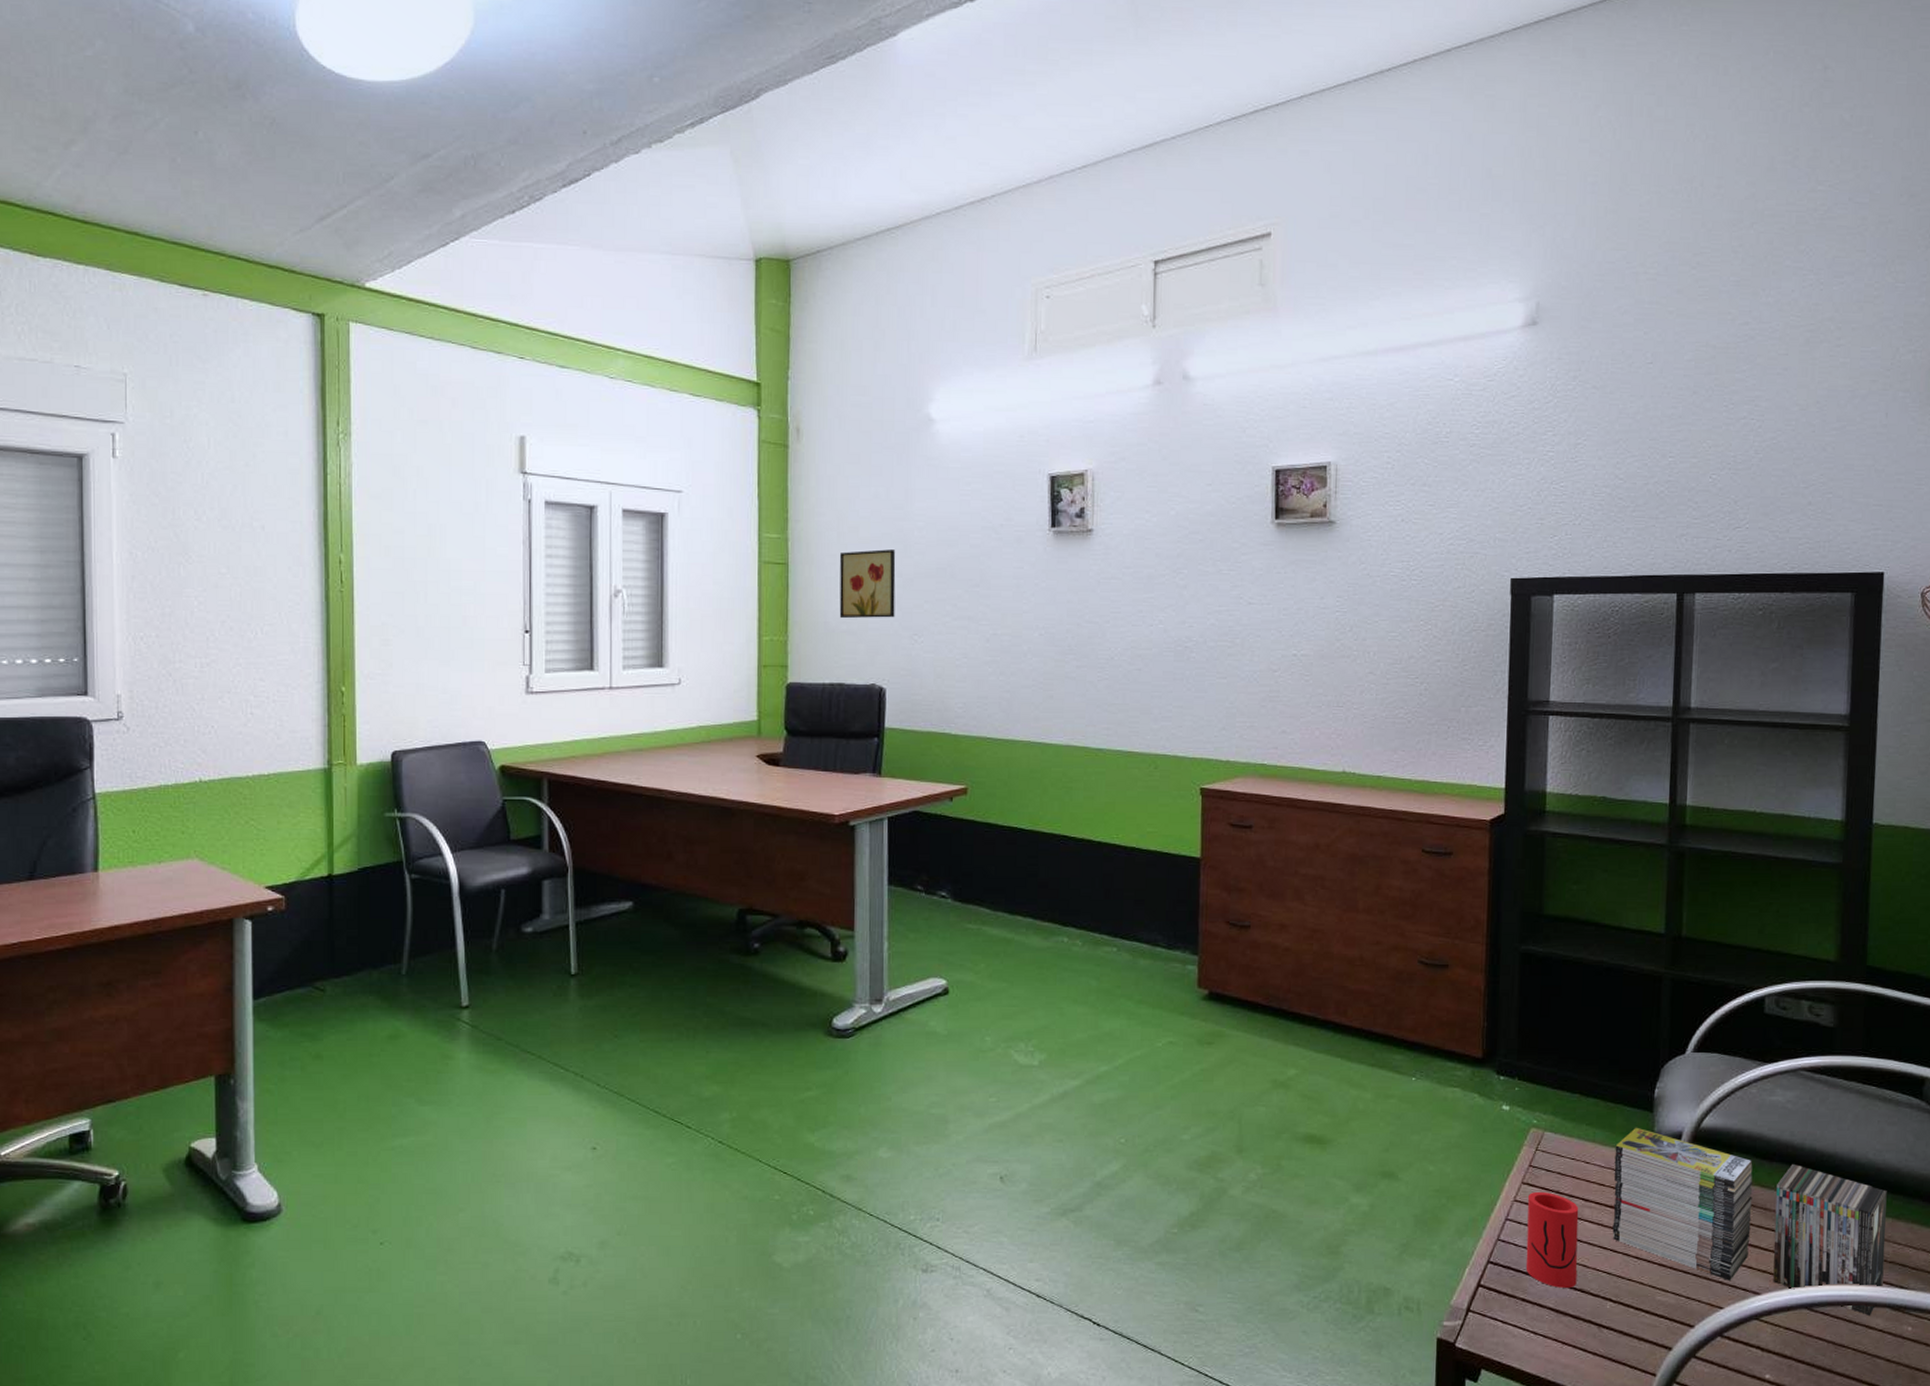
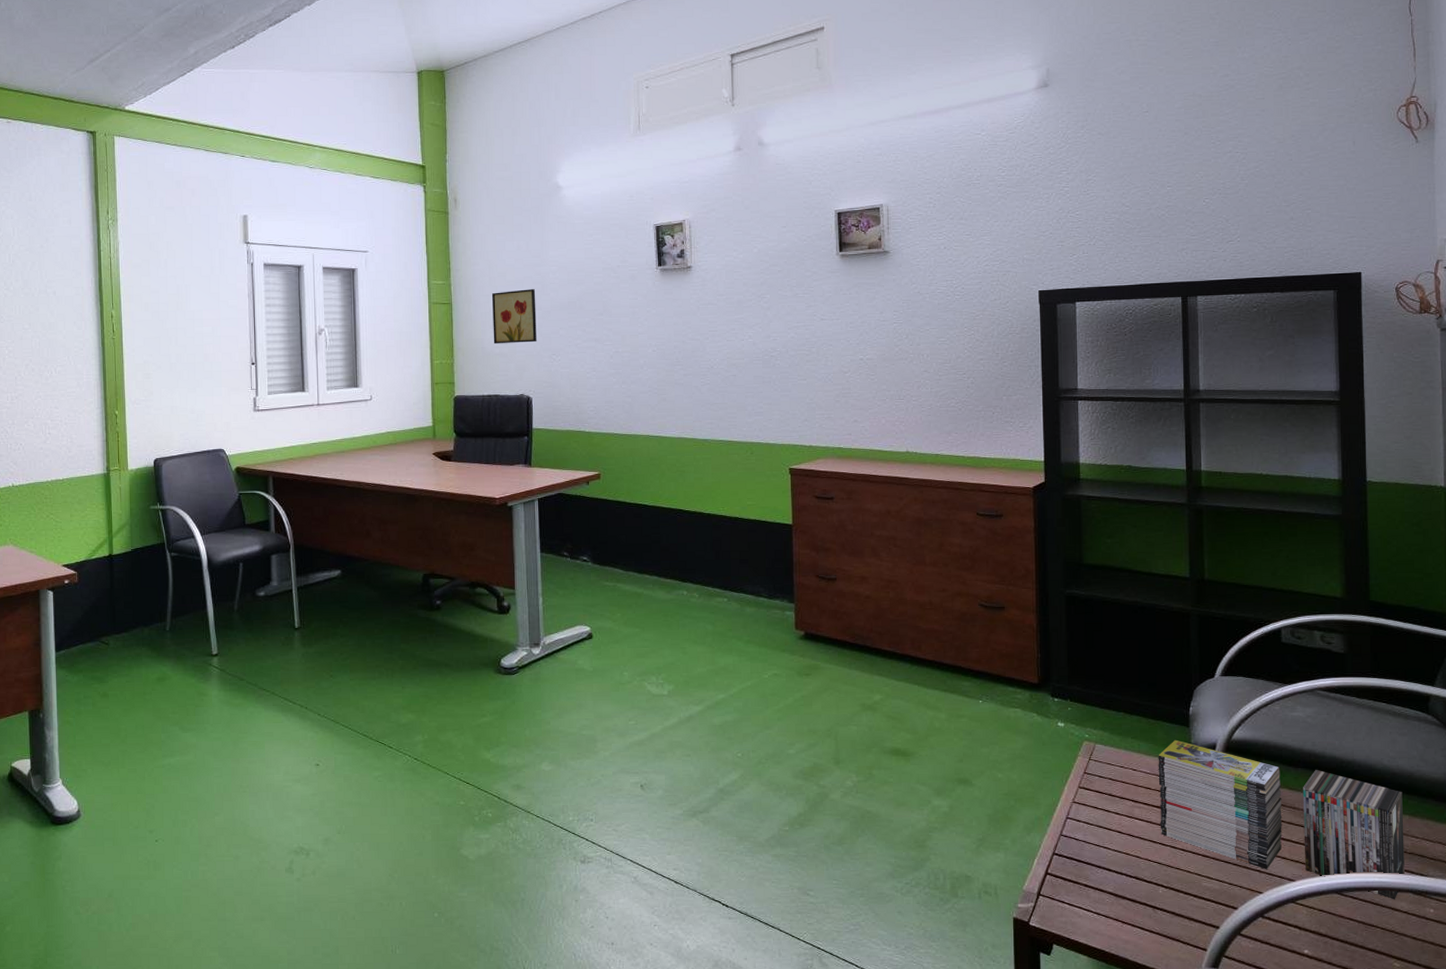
cup: present [1525,1191,1579,1288] -> none [1084,794,1132,875]

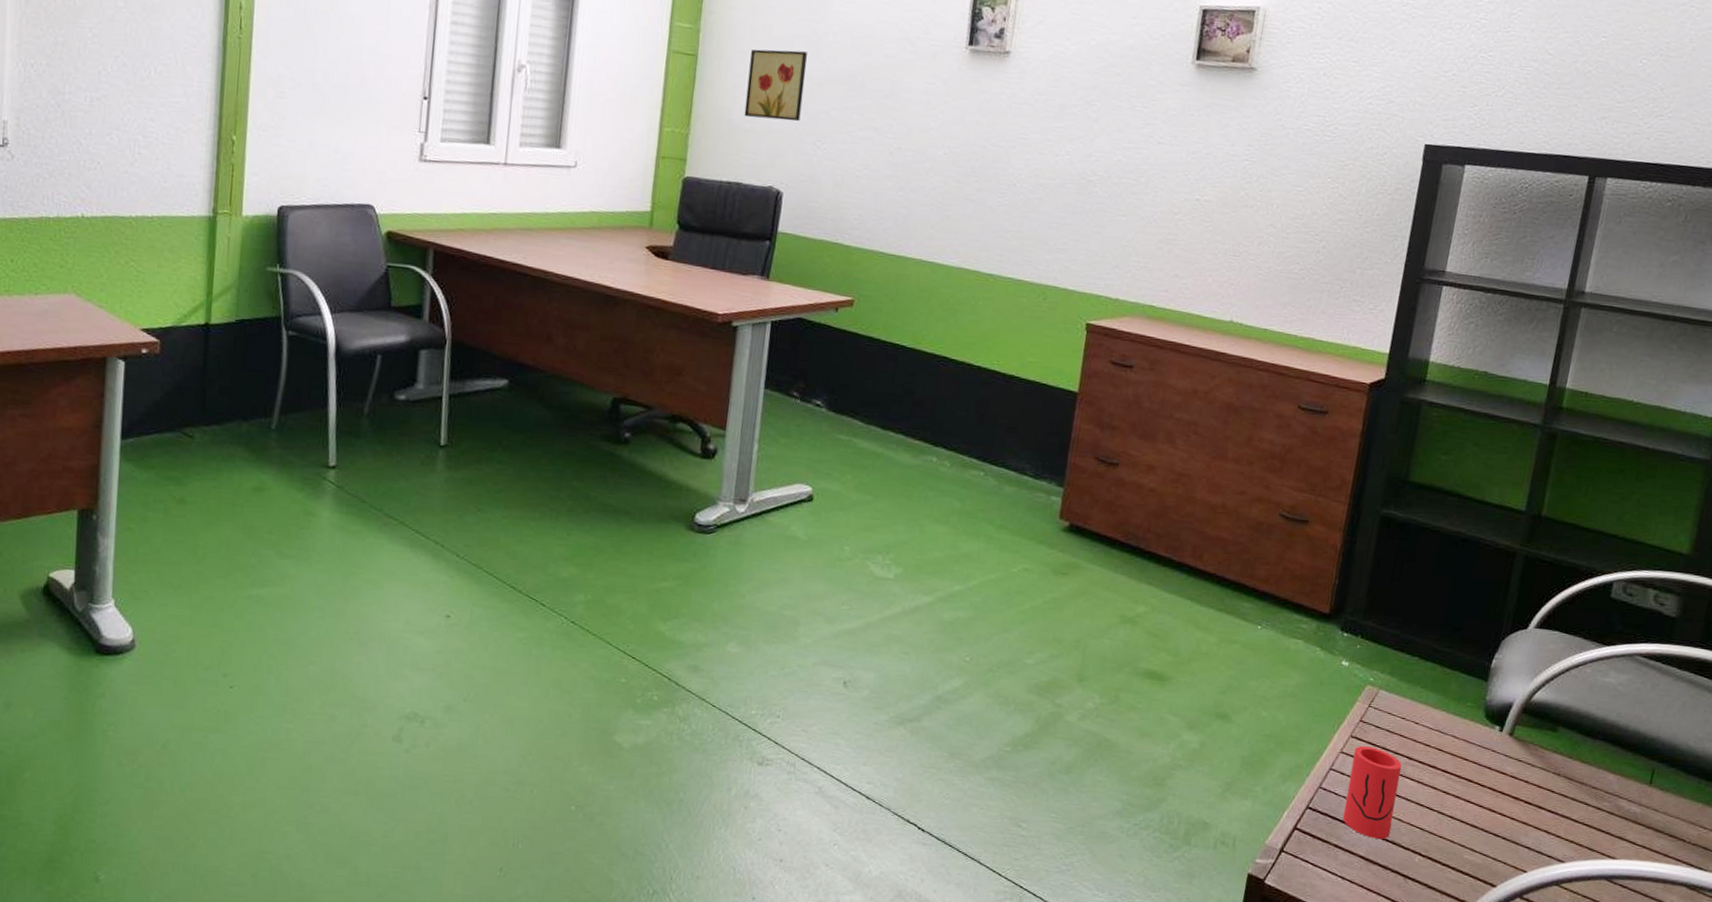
cup: none [1084,794,1132,875] -> present [1342,745,1402,839]
magazine: present [1158,739,1405,899] -> none [1430,694,1702,892]

